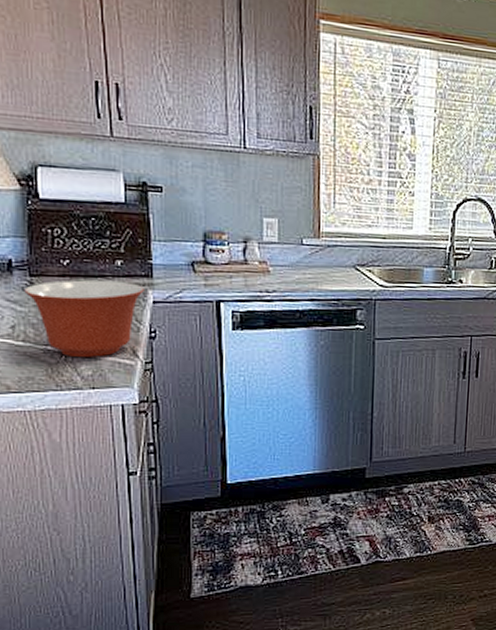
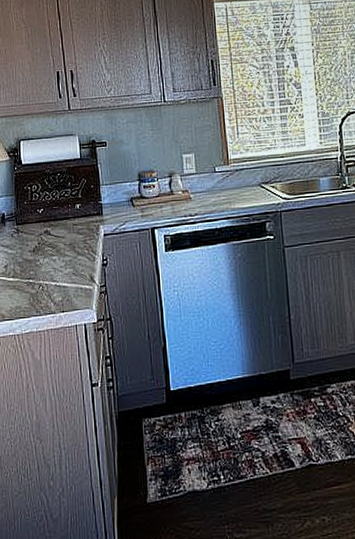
mixing bowl: present [24,280,144,357] -> none [13,221,97,287]

